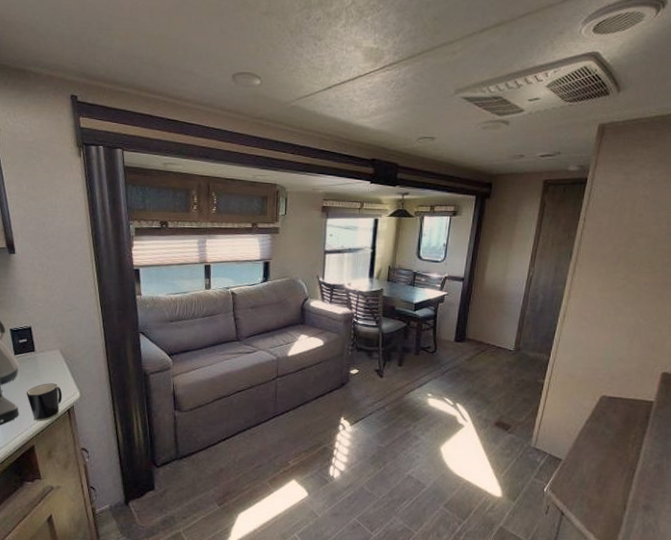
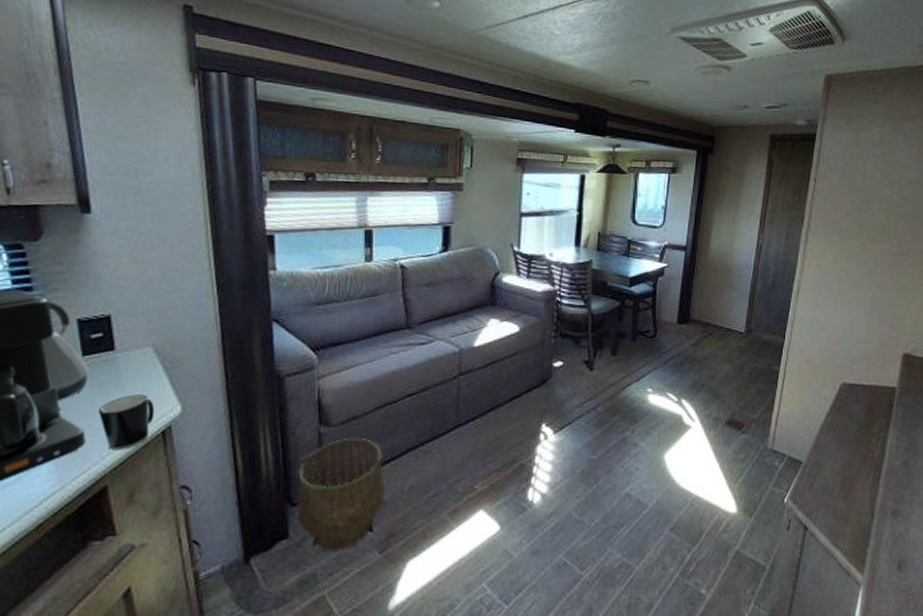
basket: none [159,421,223,503] -> present [296,437,386,553]

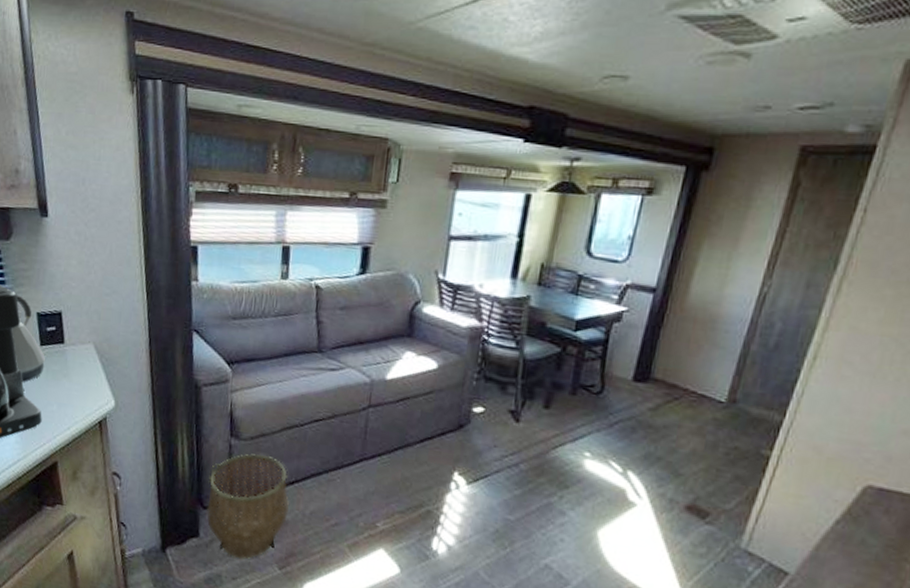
mug: present [98,394,155,450] -> none [51,385,94,433]

